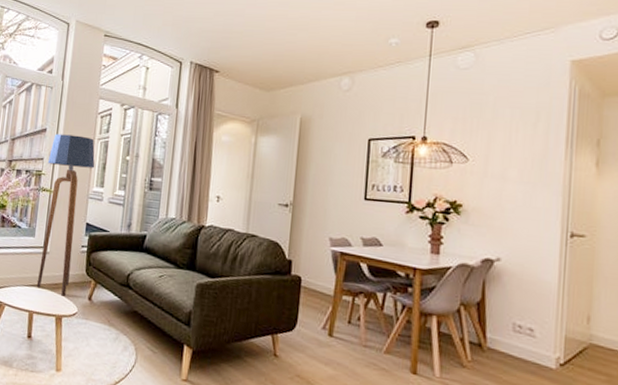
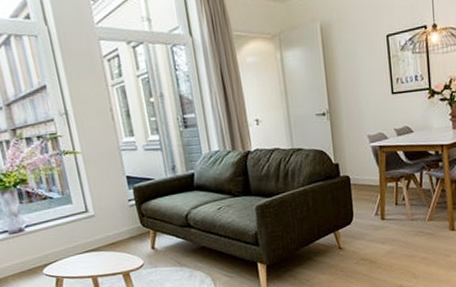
floor lamp: present [36,133,95,296] -> none [58,85,127,253]

